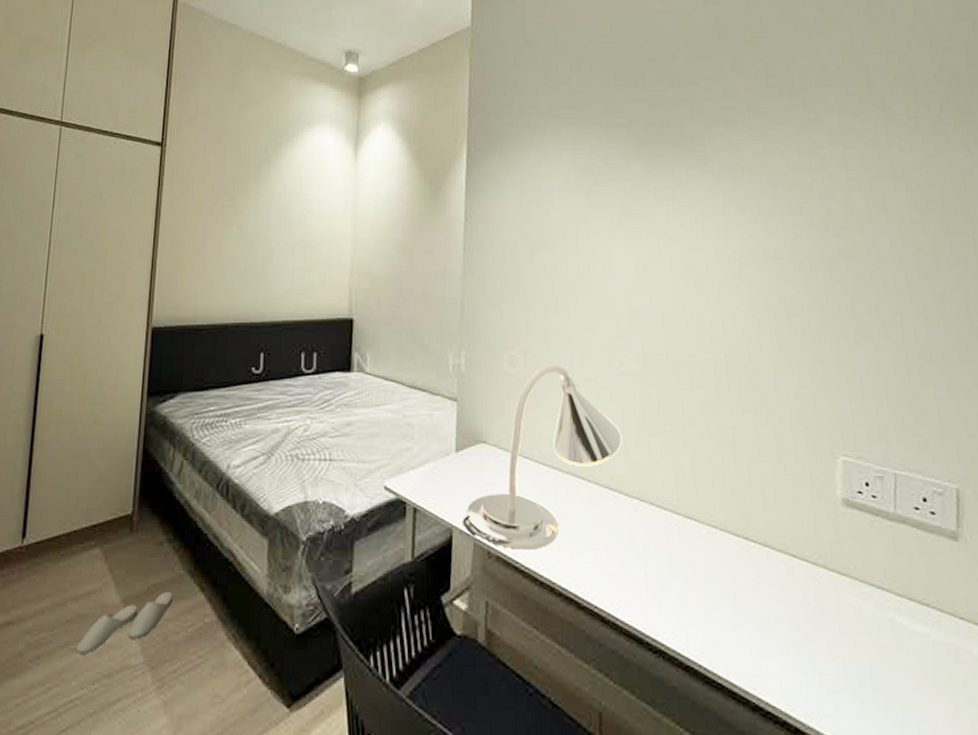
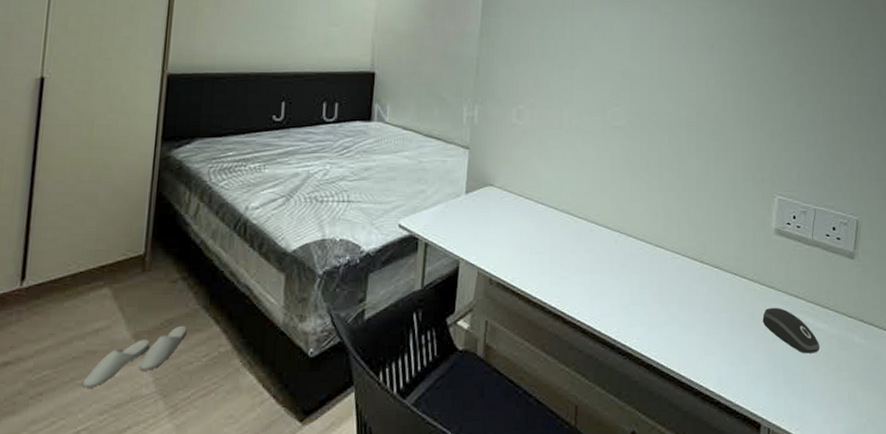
table lamp: present [463,364,621,550] -> none [469,118,608,276]
computer mouse: none [835,600,922,665] -> present [762,307,820,354]

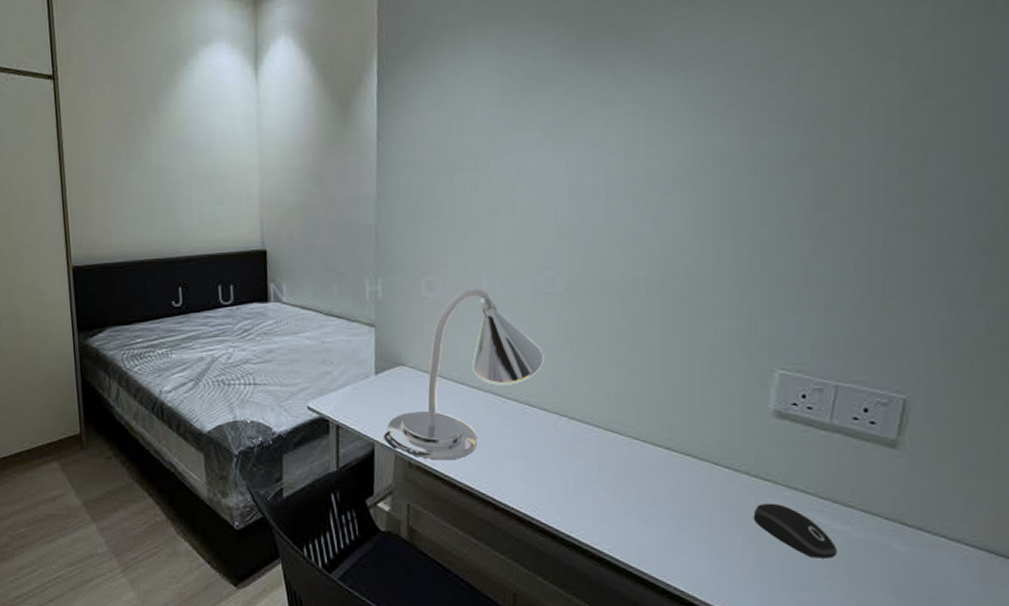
slippers: present [83,325,187,388] -> none [51,496,126,544]
table lamp: none [469,118,608,276] -> present [384,288,543,460]

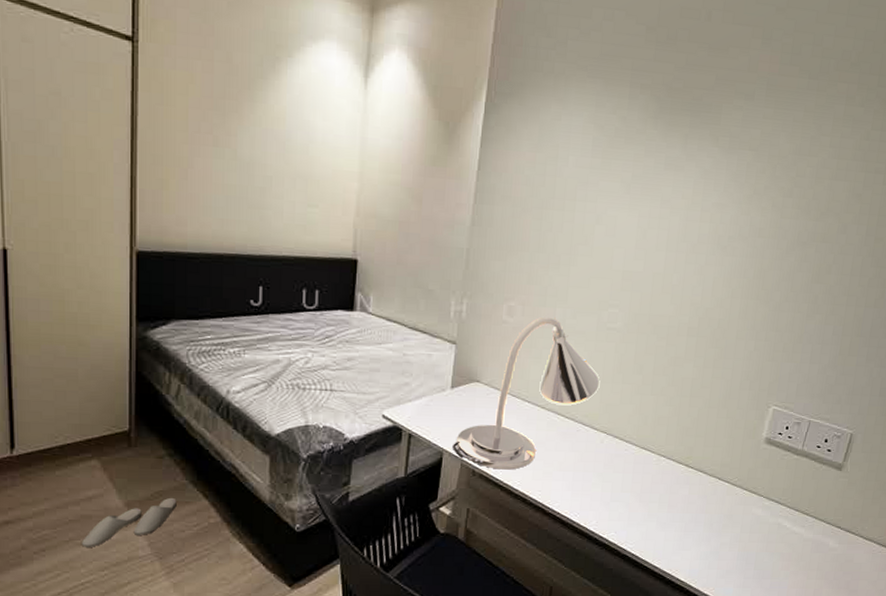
slippers: none [51,496,126,544] -> present [82,497,177,547]
computer mouse: present [753,503,838,559] -> none [740,510,794,554]

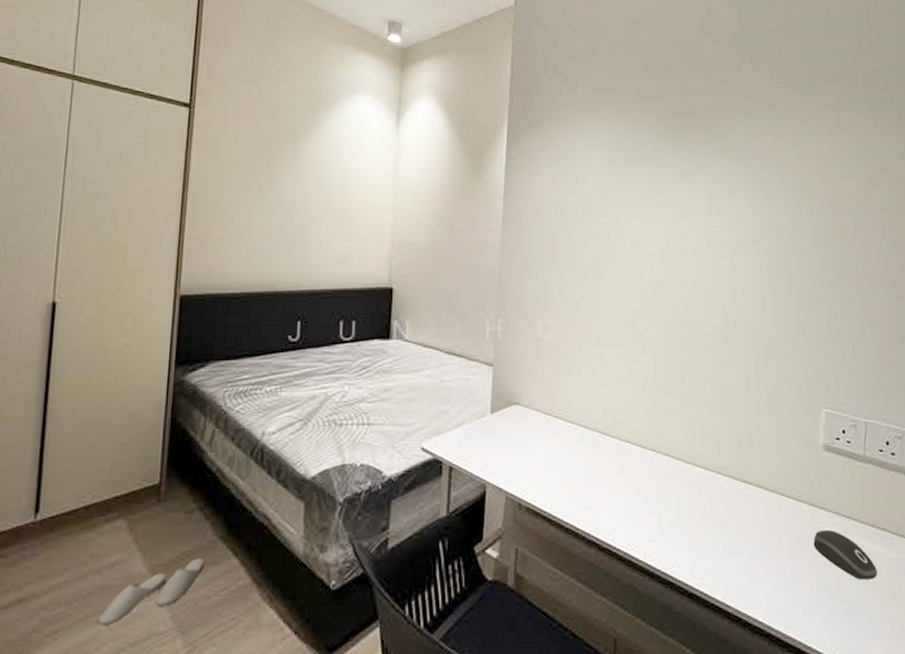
table lamp: present [452,317,599,470] -> none [496,331,642,501]
computer mouse: none [740,510,794,554] -> present [813,529,878,580]

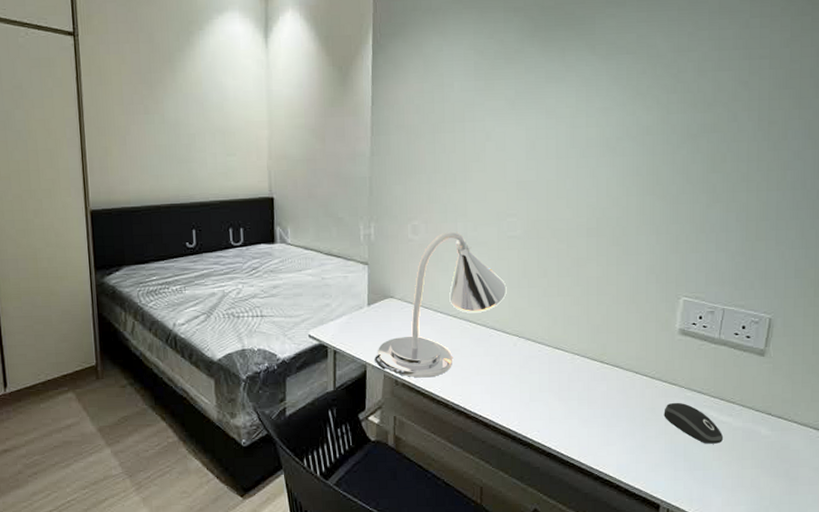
slippers: present [99,557,204,625] -> none [66,421,140,469]
table lamp: none [496,331,642,501] -> present [375,231,506,378]

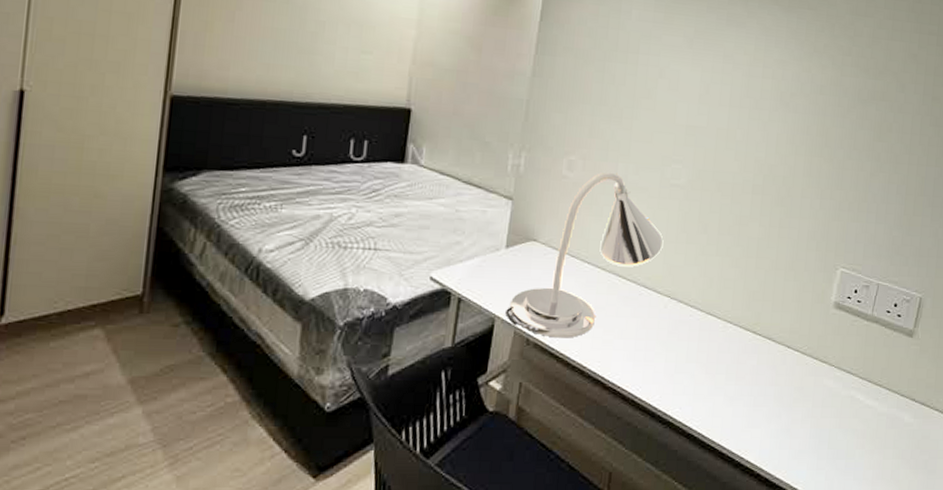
computer mouse: present [664,402,724,444] -> none [811,382,868,430]

